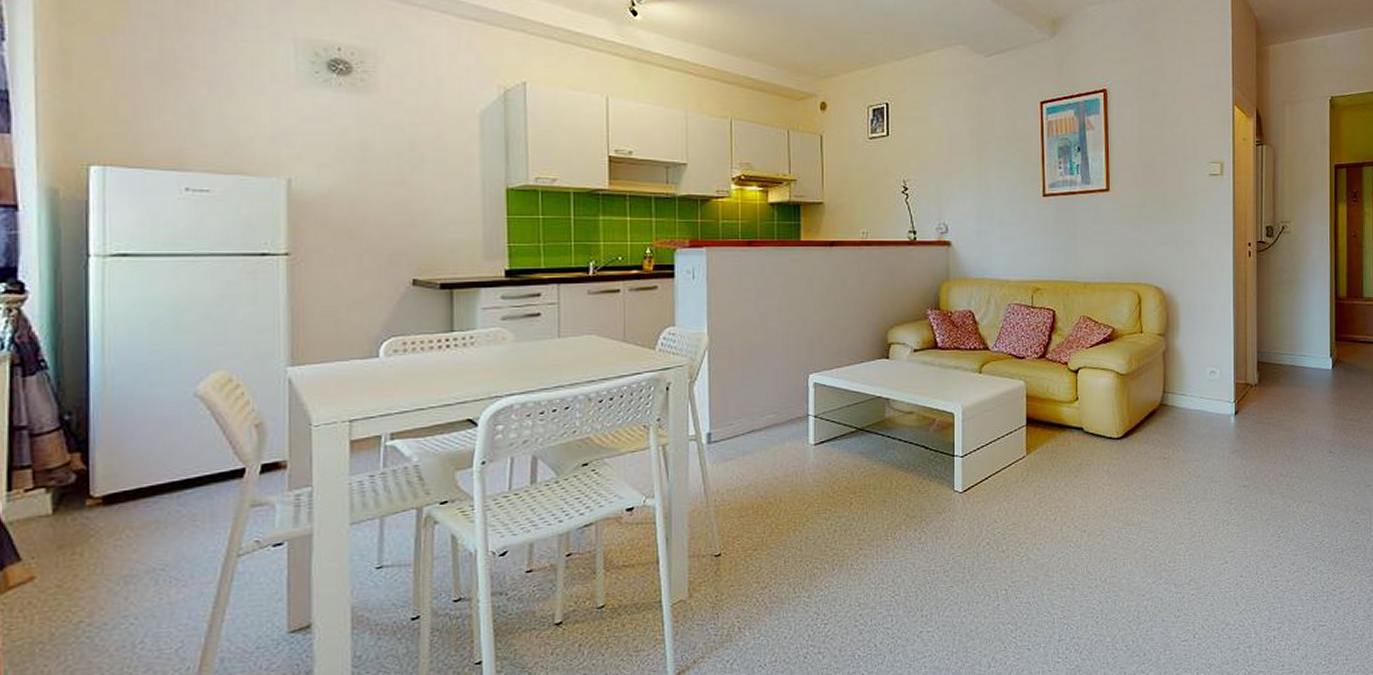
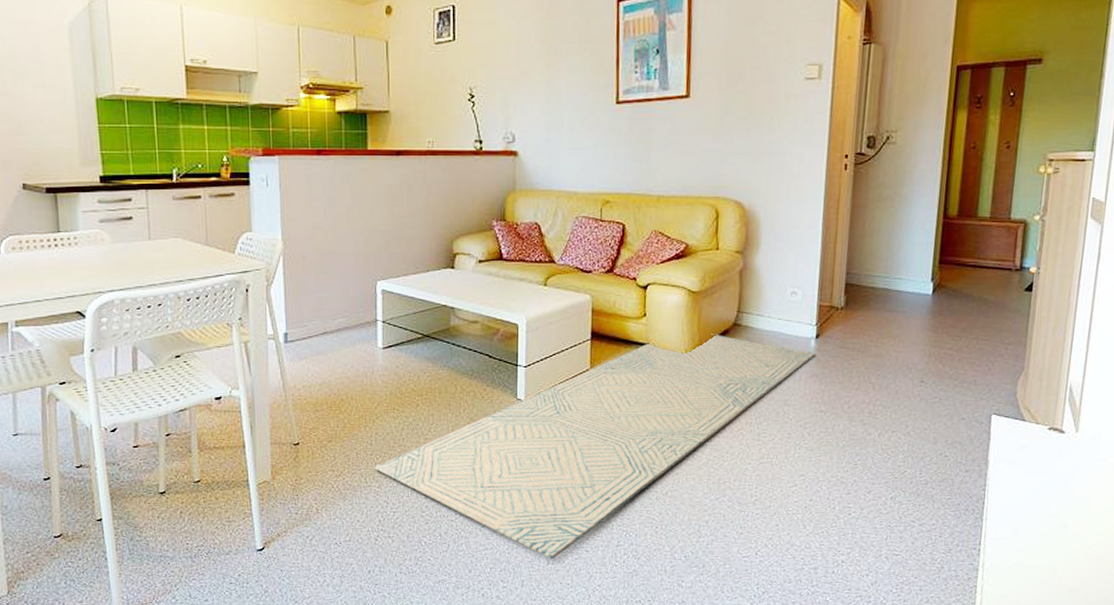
rug: none [805,414,1236,662] -> present [375,333,816,560]

